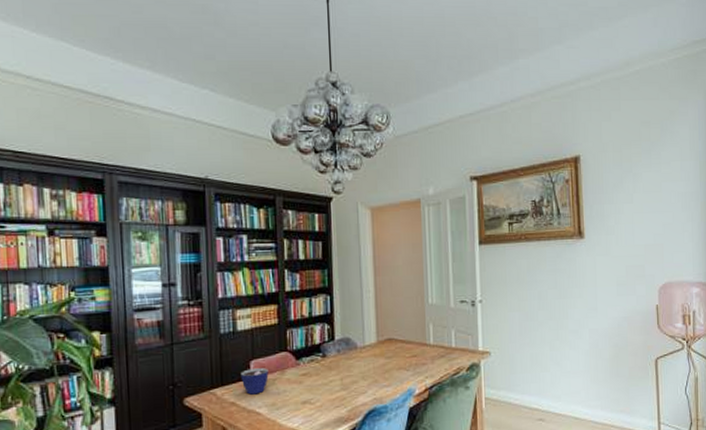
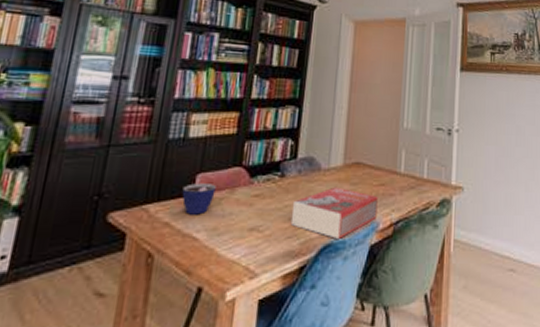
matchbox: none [336,361,412,405] -> present [290,187,378,239]

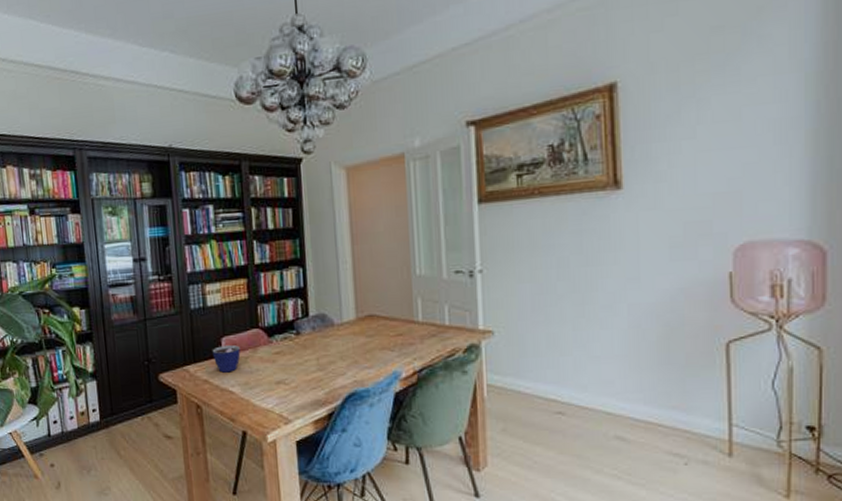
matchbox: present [290,187,378,239] -> none [311,340,398,388]

